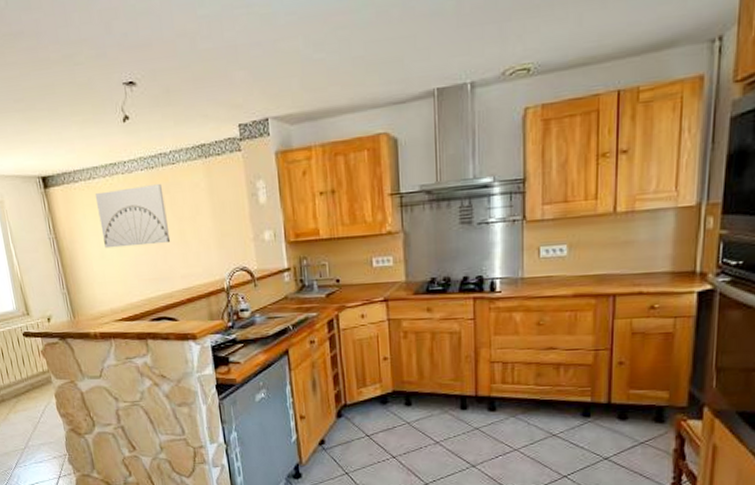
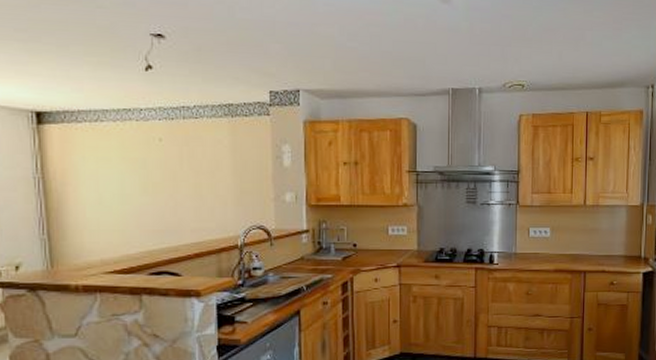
wall art: present [94,184,171,249] -> none [100,135,184,196]

